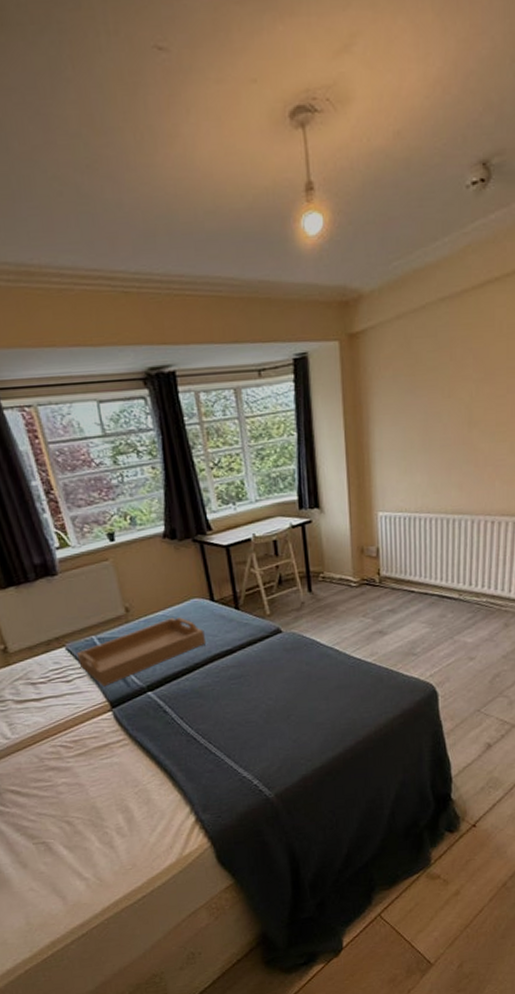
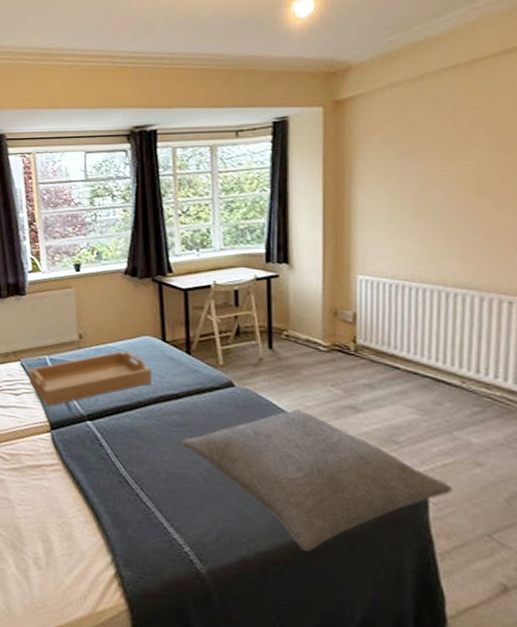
pillow: none [240,642,455,758] -> present [181,408,453,552]

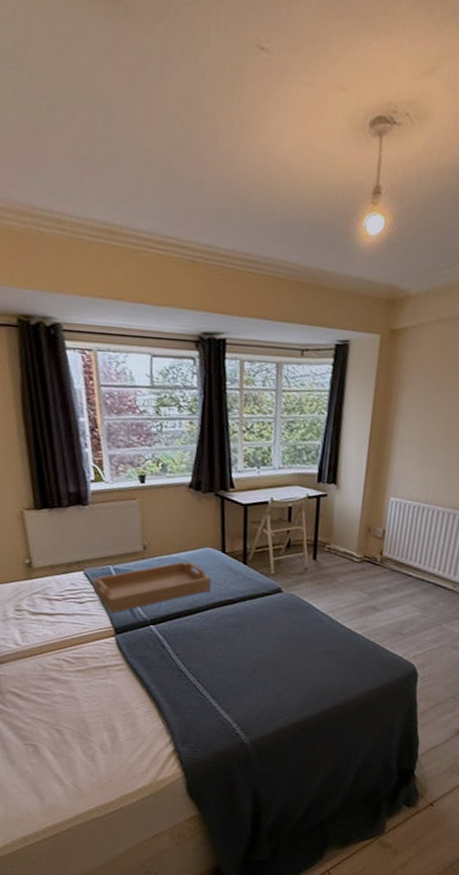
pillow: present [181,408,453,552] -> none [234,610,436,720]

